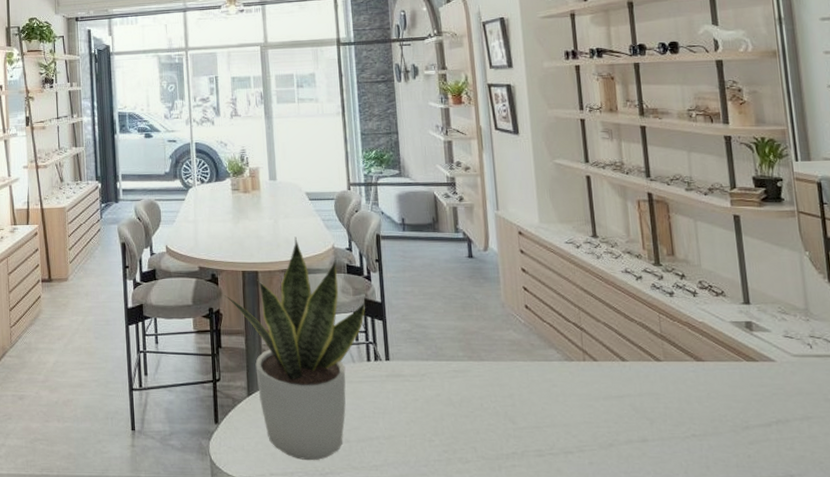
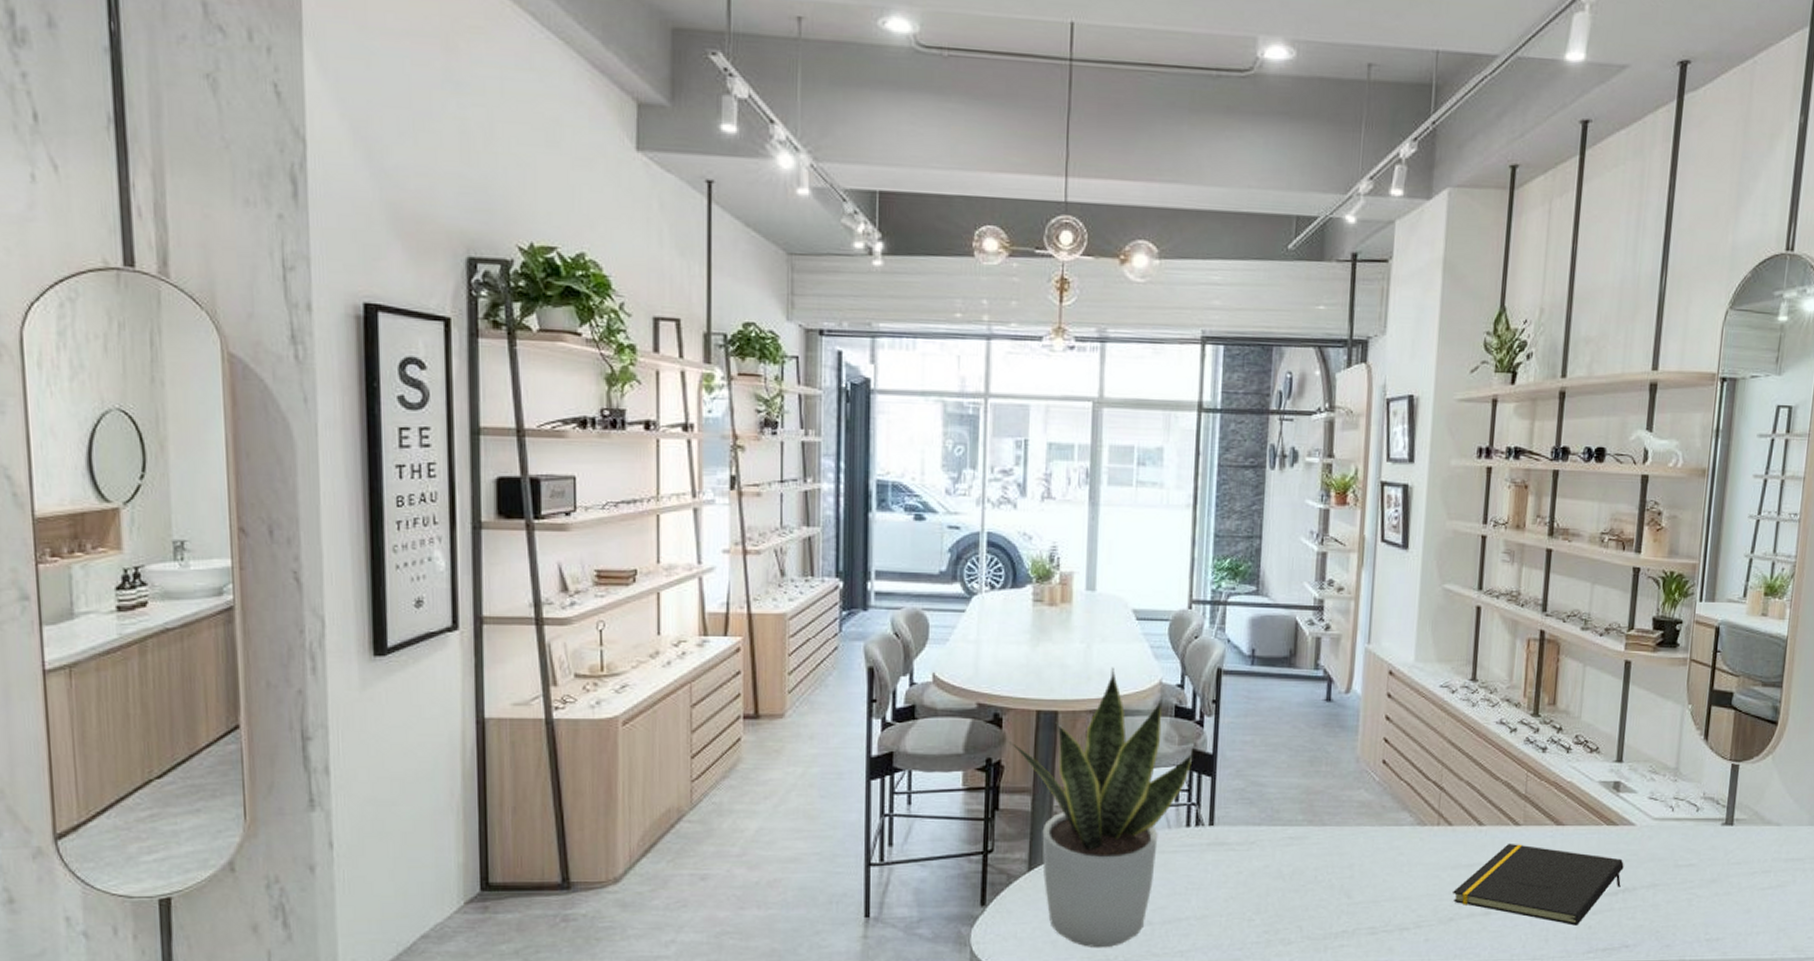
notepad: none [608,377,773,454] -> present [1453,843,1624,926]

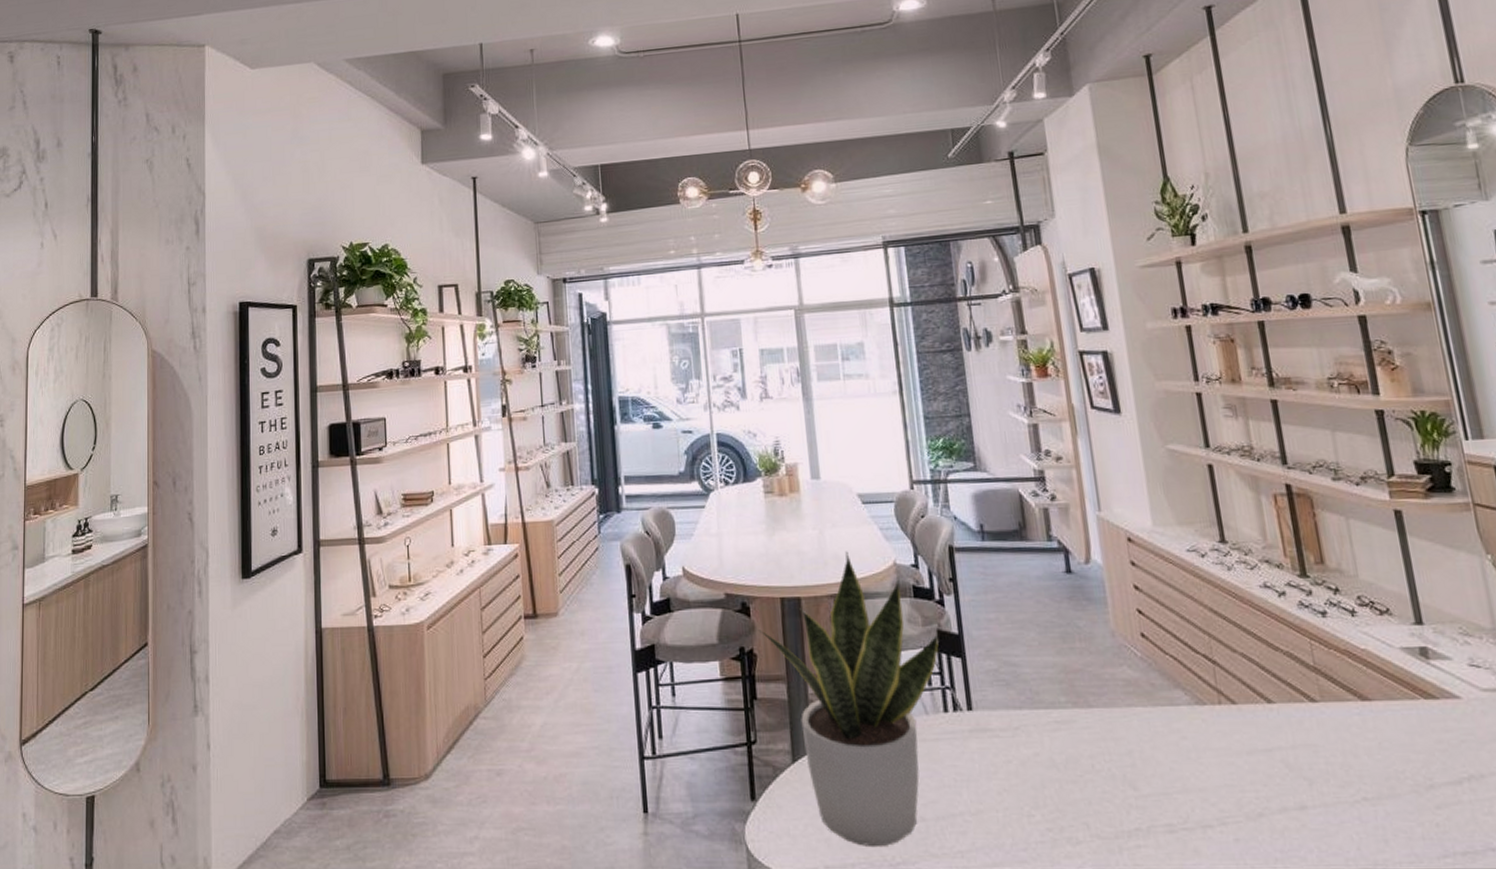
notepad: present [1453,843,1624,926] -> none [1255,722,1464,823]

